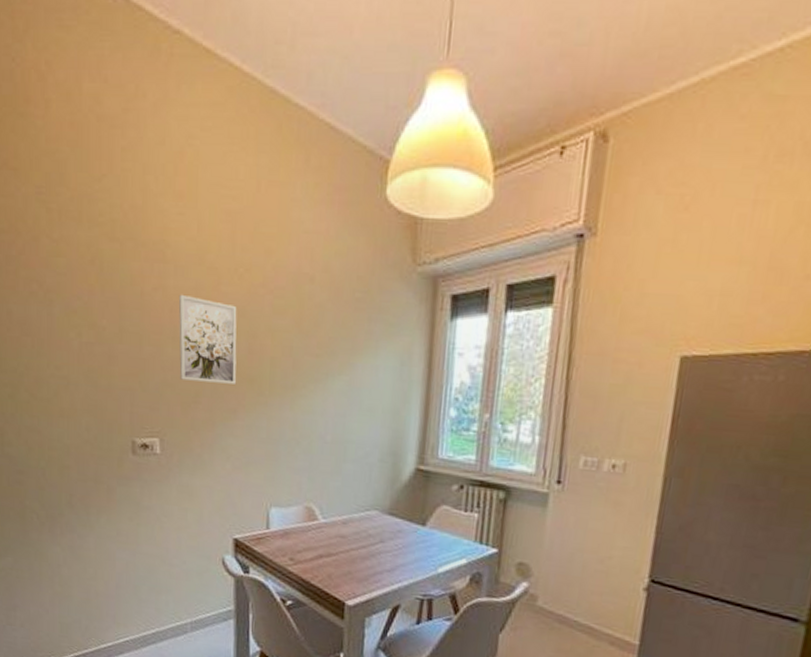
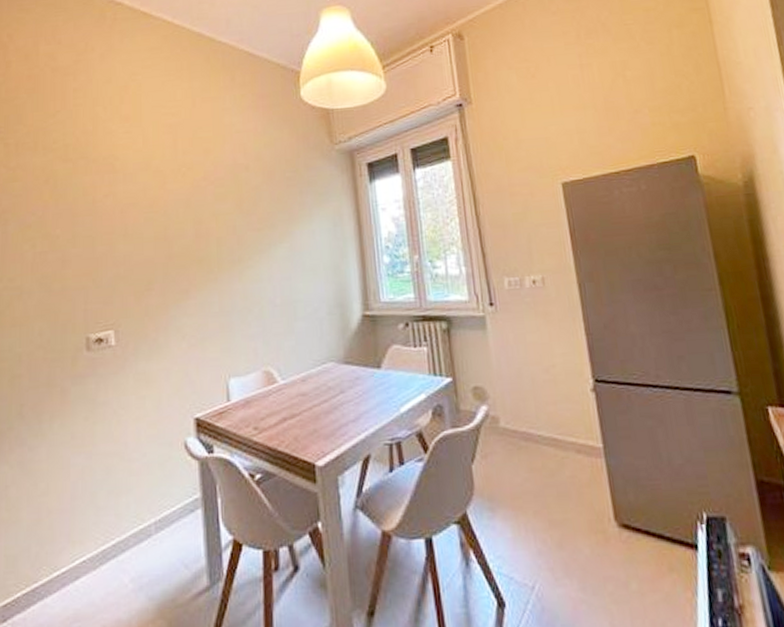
wall art: present [178,294,237,384] -> none [128,196,187,271]

